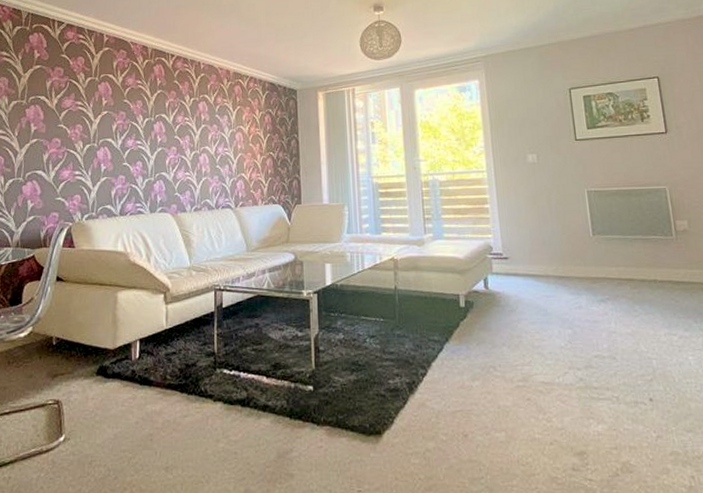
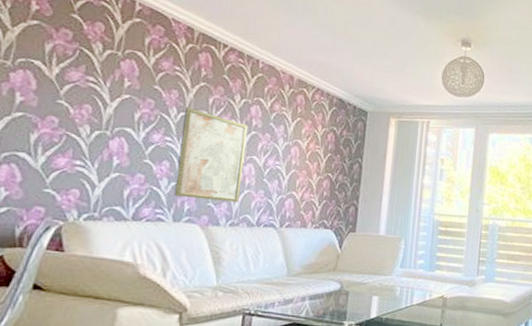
wall art: none [148,113,199,191] -> present [173,107,248,203]

